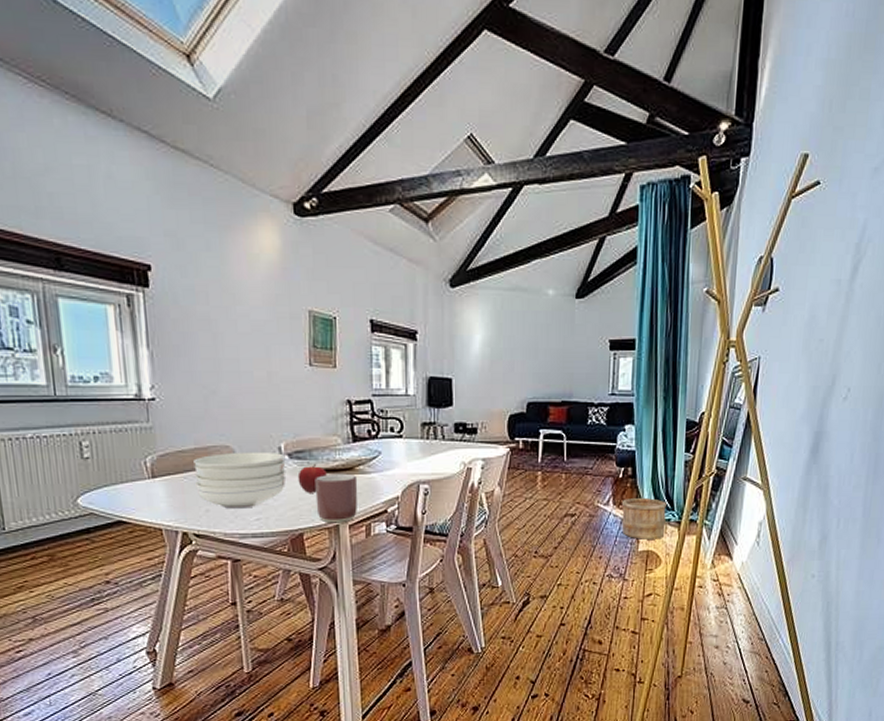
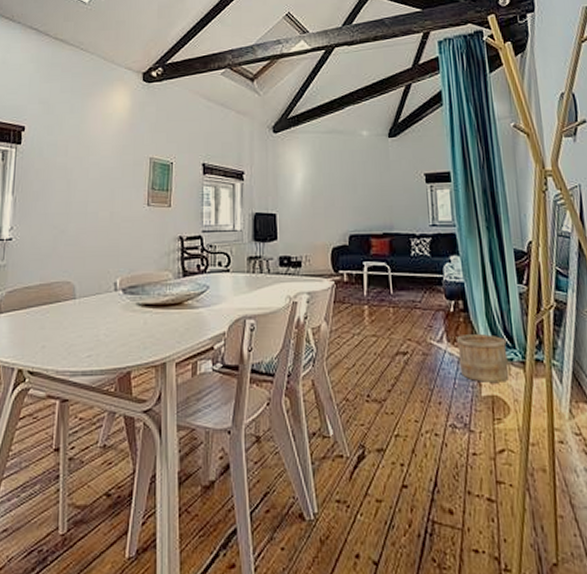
bowl: present [193,451,287,509] -> none [36,287,120,345]
fruit: present [297,463,327,493] -> none [129,298,157,329]
mug: present [315,473,358,523] -> none [145,308,186,361]

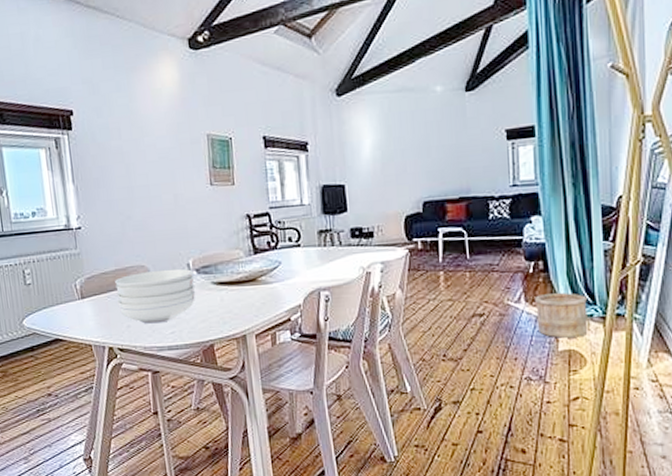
bowl: none [36,287,120,345] -> present [115,268,196,324]

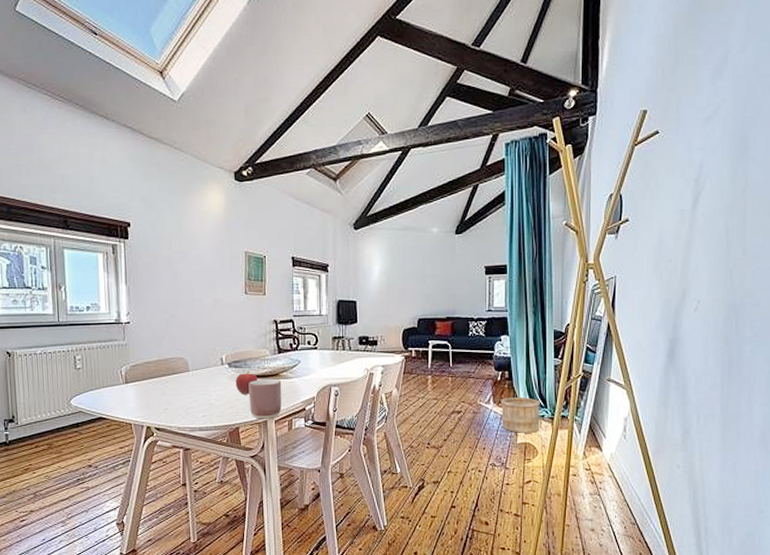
bowl: present [115,268,196,324] -> none [157,362,227,408]
fruit: none [205,277,232,306] -> present [235,371,258,395]
mug: none [221,284,263,334] -> present [248,378,282,419]

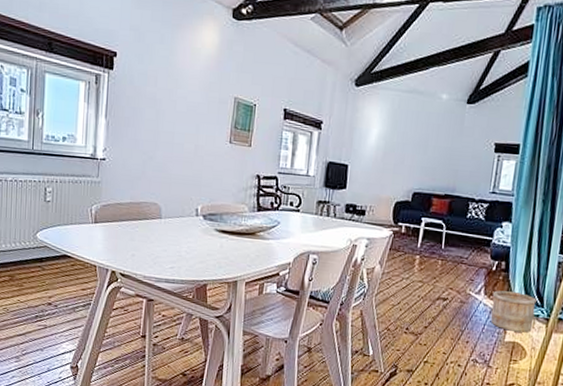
fruit: present [235,371,258,395] -> none [208,225,233,251]
mug: present [248,378,282,419] -> none [220,236,258,279]

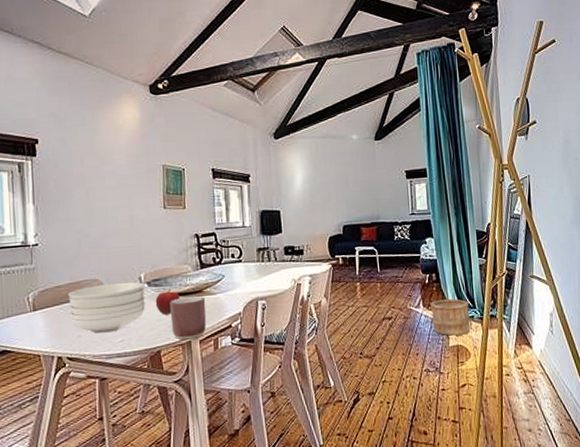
bowl: none [127,209,201,257] -> present [68,281,146,333]
fruit: none [208,225,233,251] -> present [155,289,180,315]
mug: none [220,236,258,279] -> present [170,295,207,340]

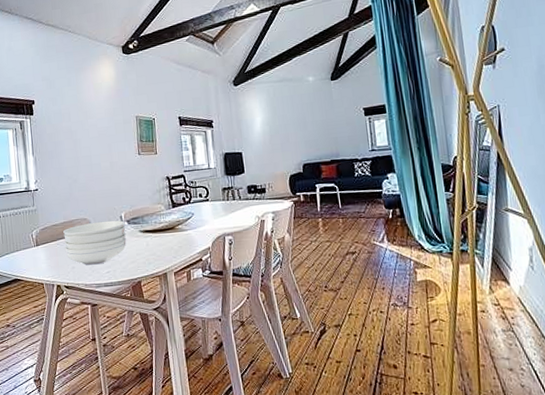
fruit: present [155,289,180,315] -> none [134,226,155,249]
mug: present [170,295,207,340] -> none [147,232,180,272]
wooden bucket: present [430,299,471,336] -> none [394,233,440,271]

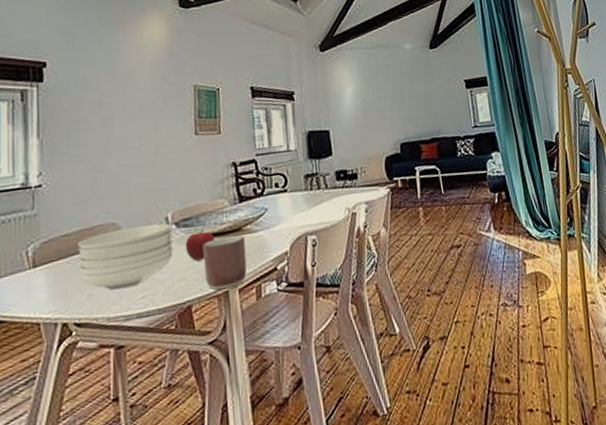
fruit: none [134,226,155,249] -> present [185,229,215,261]
mug: none [147,232,180,272] -> present [202,235,247,290]

